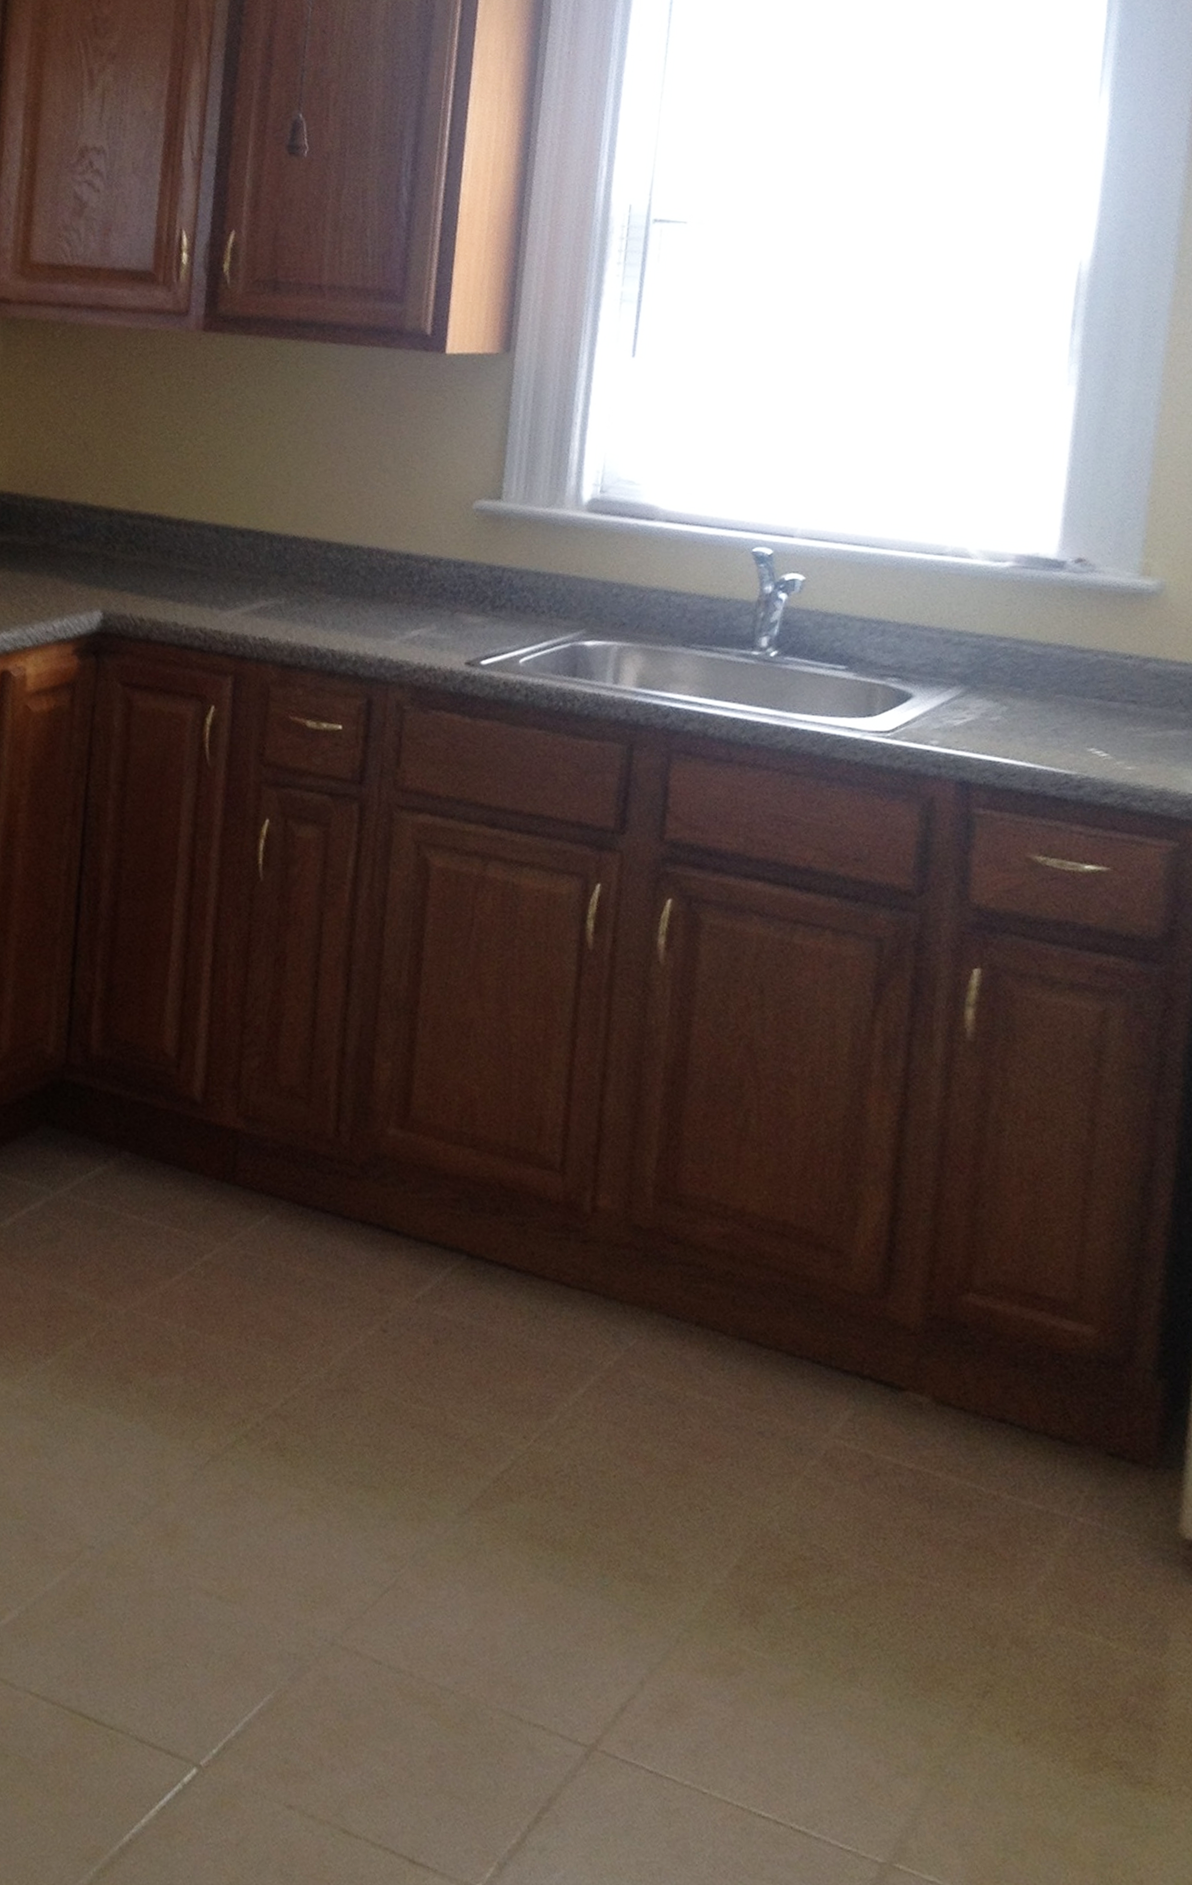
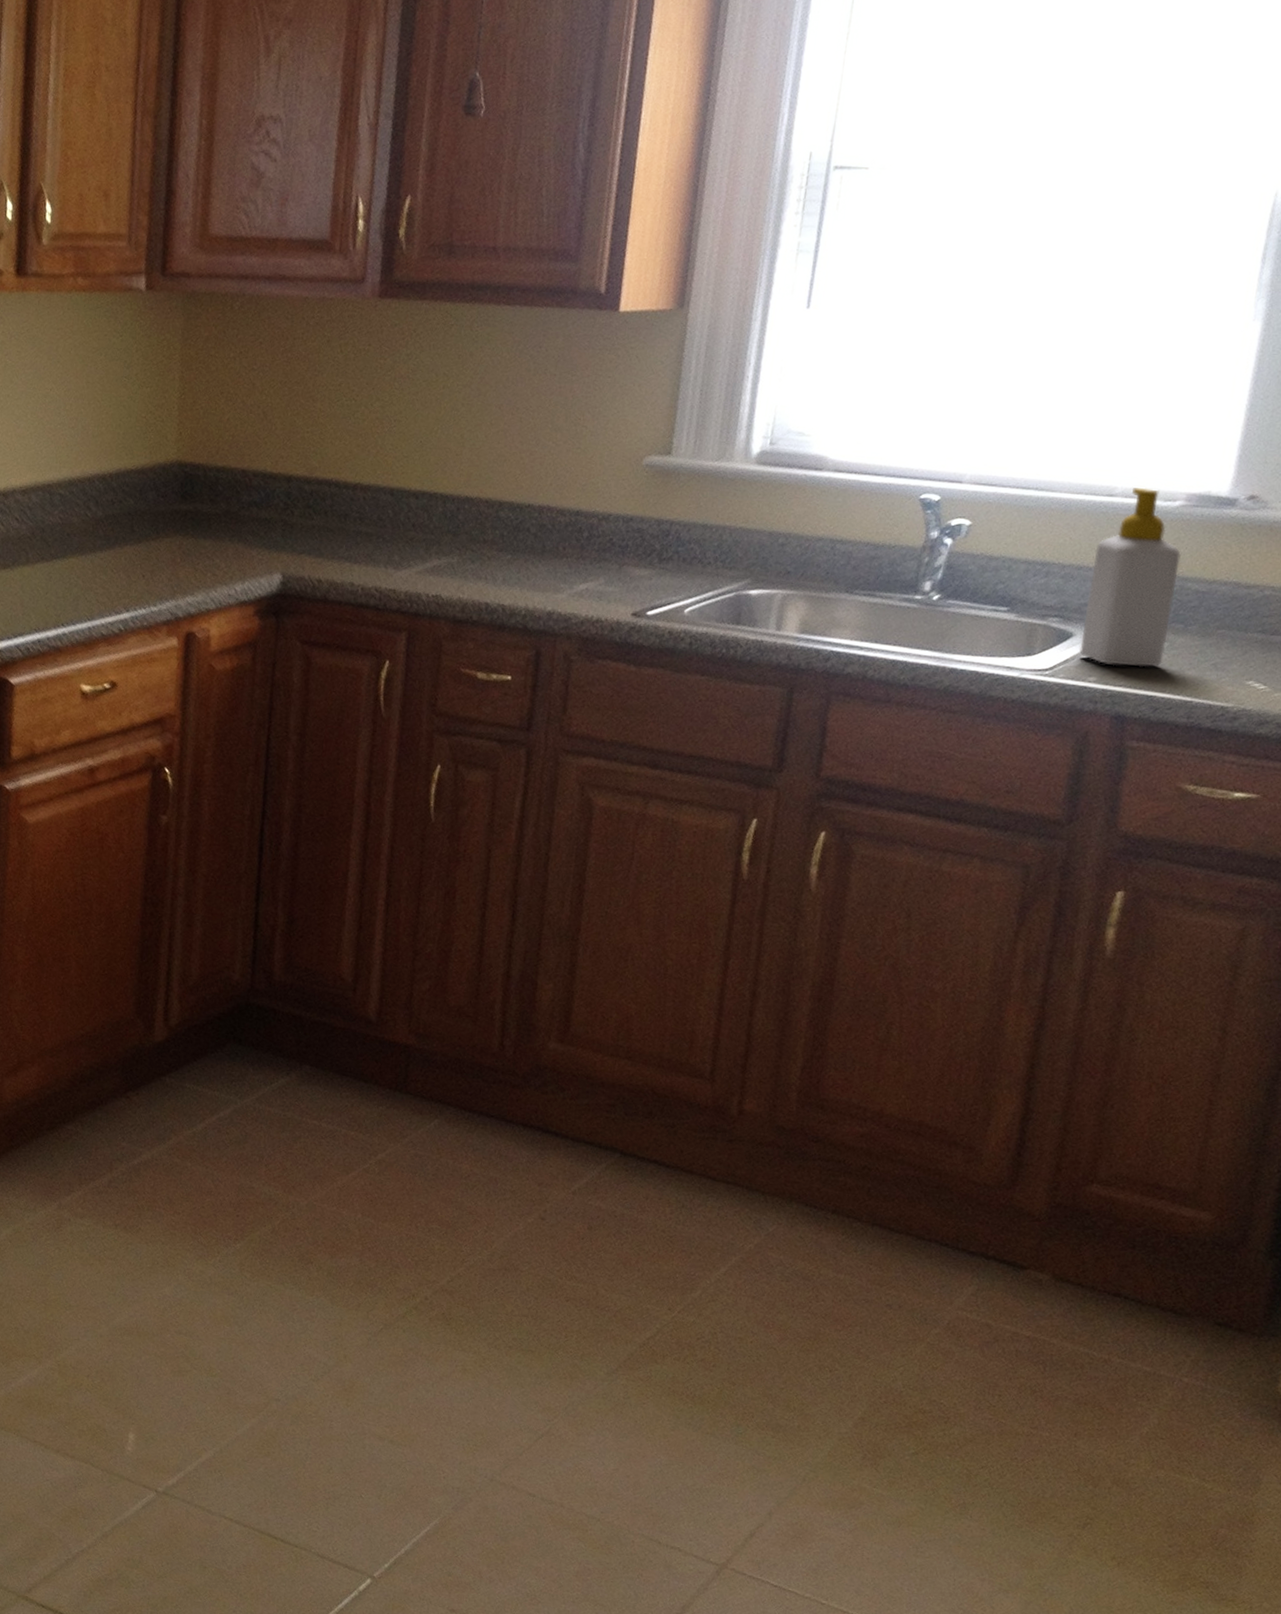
soap bottle: none [920,547,1014,732] -> present [1079,487,1181,668]

